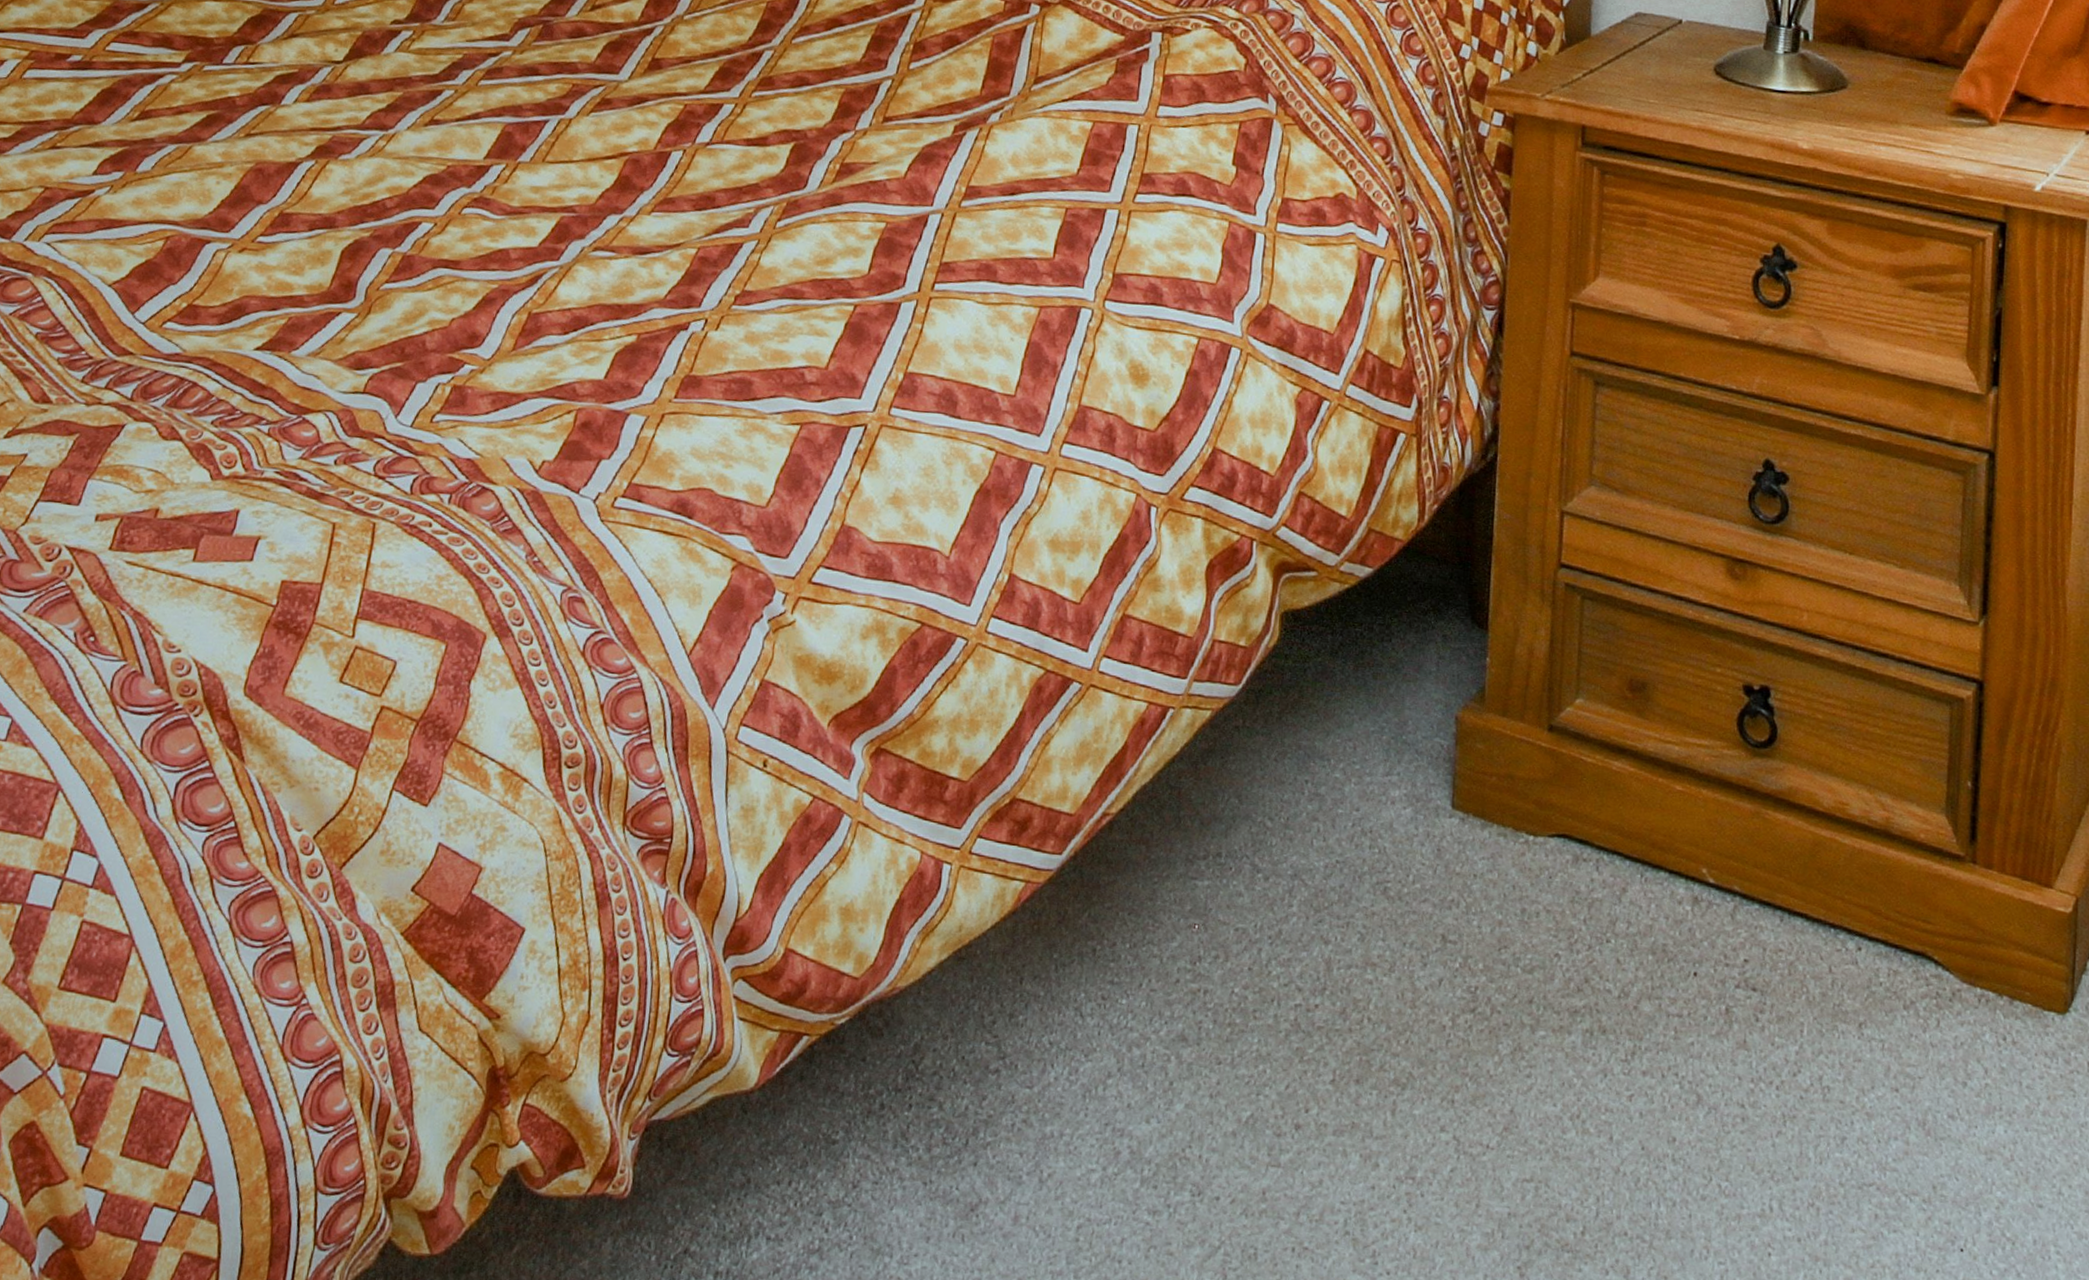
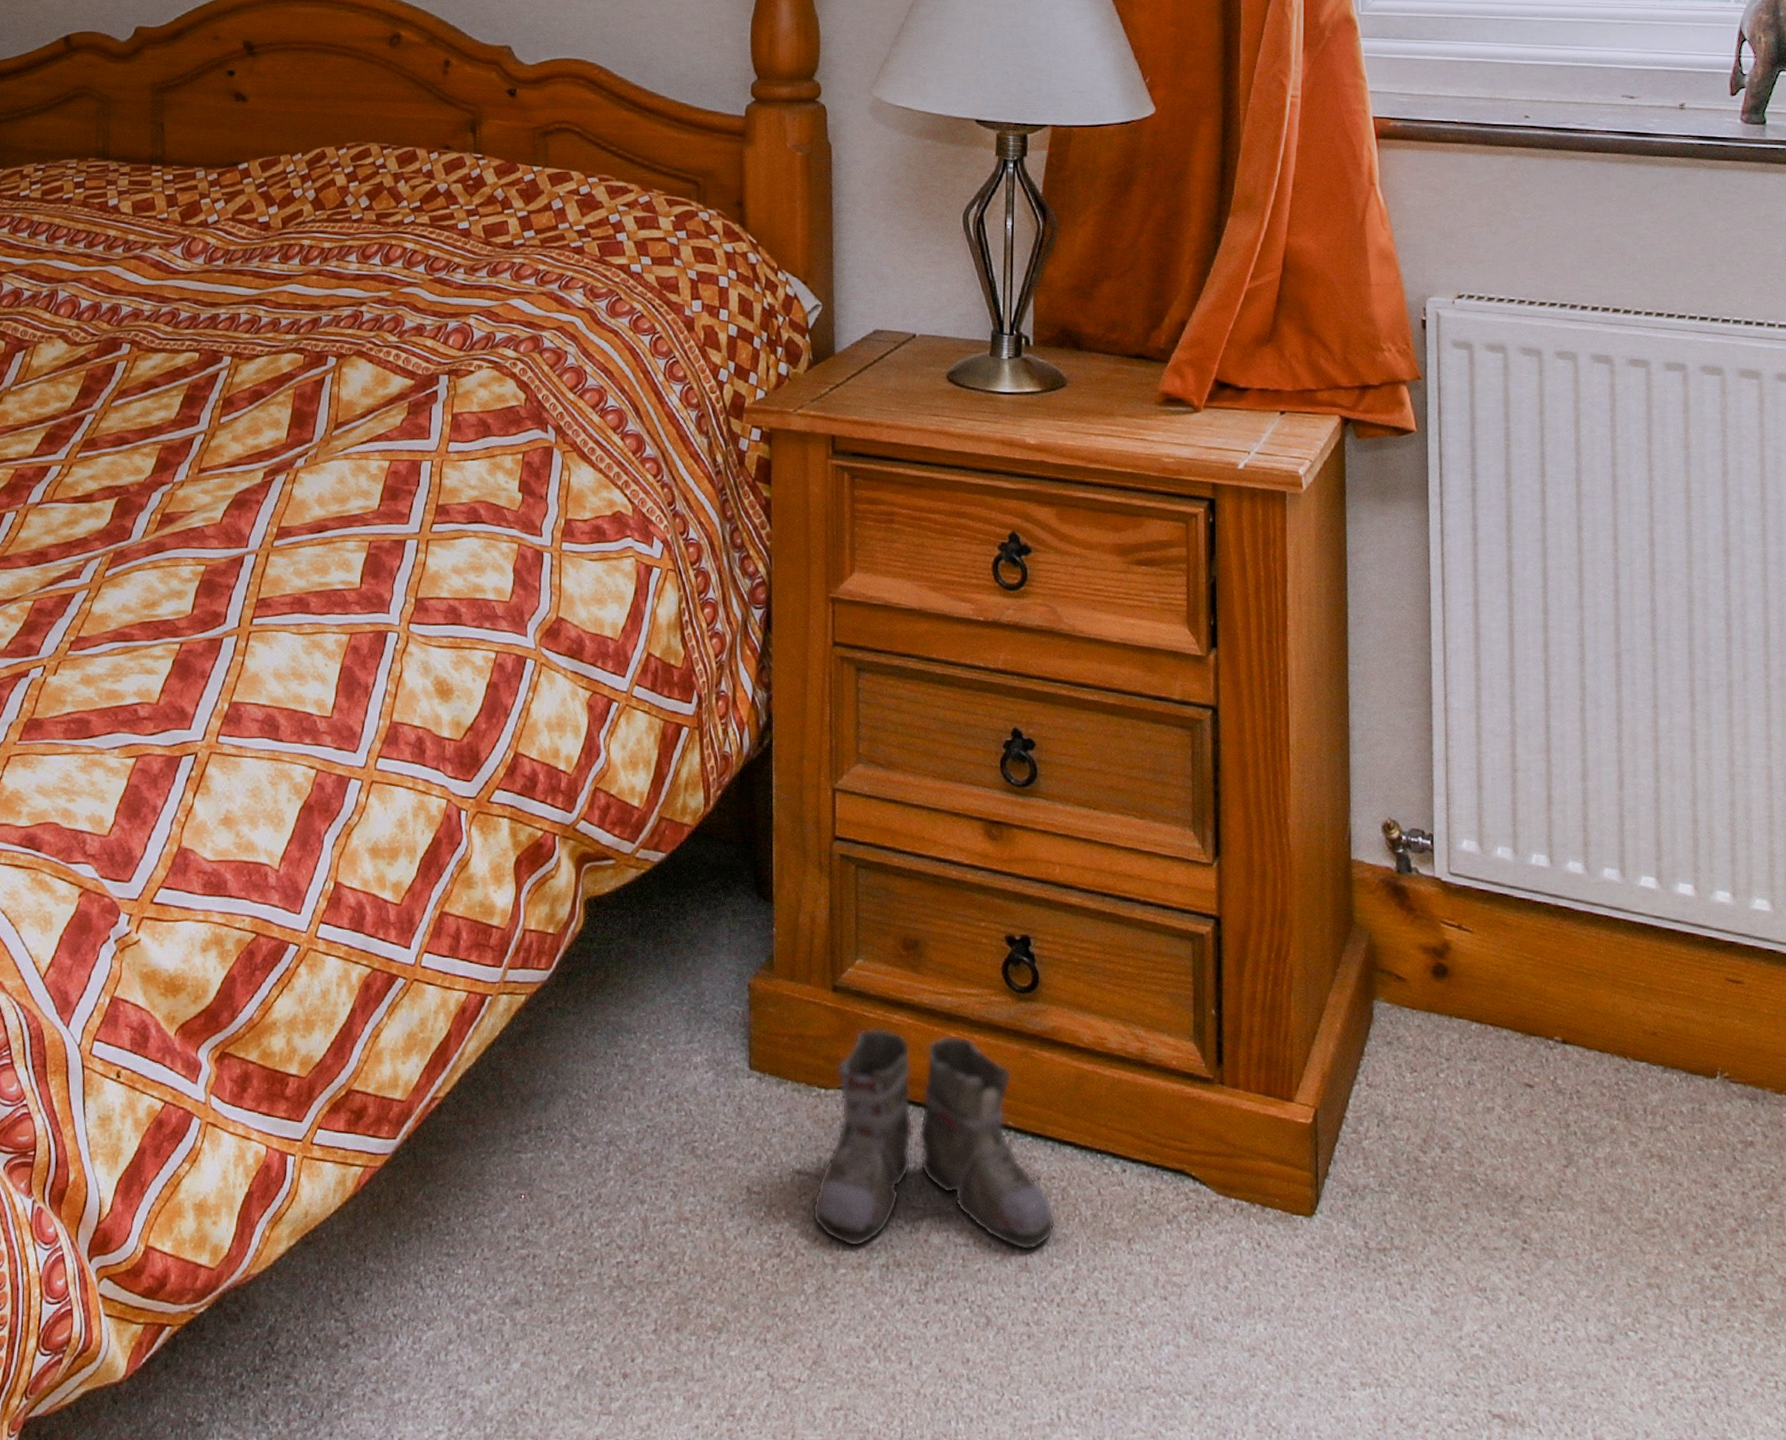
boots: none [1492,773,1781,1028] -> present [792,1028,1056,1251]

